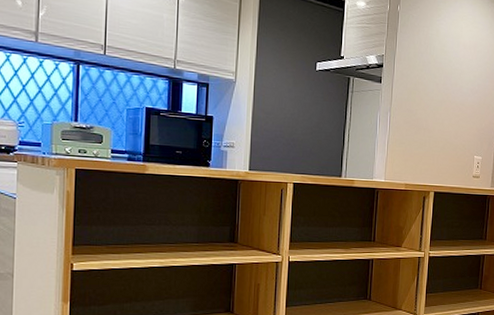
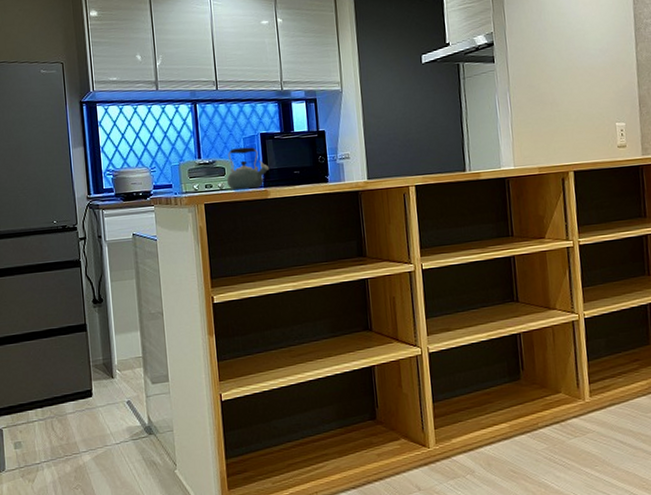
kettle: none [103,117,151,162] -> present [226,147,270,191]

